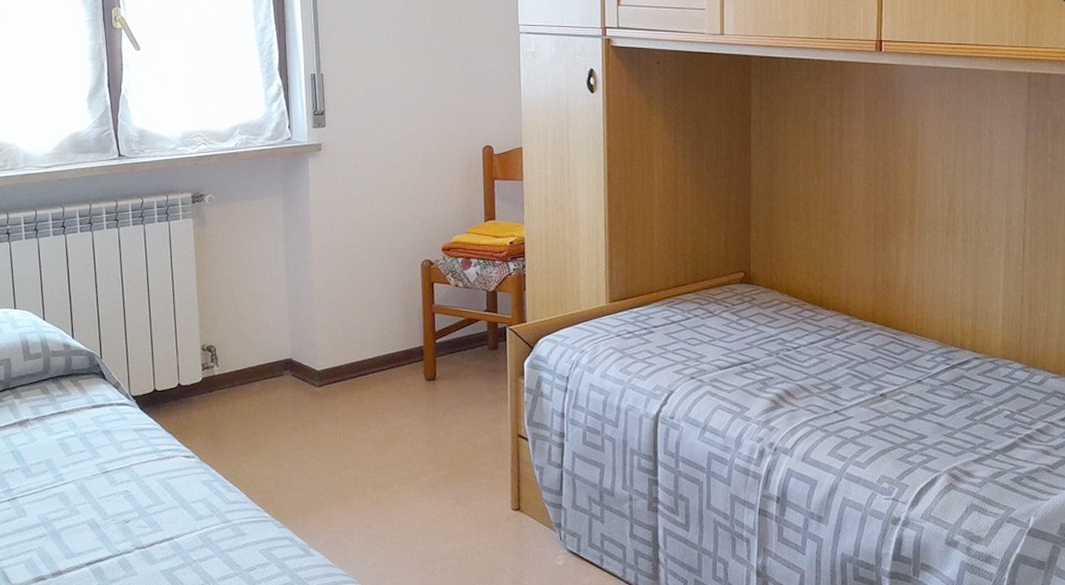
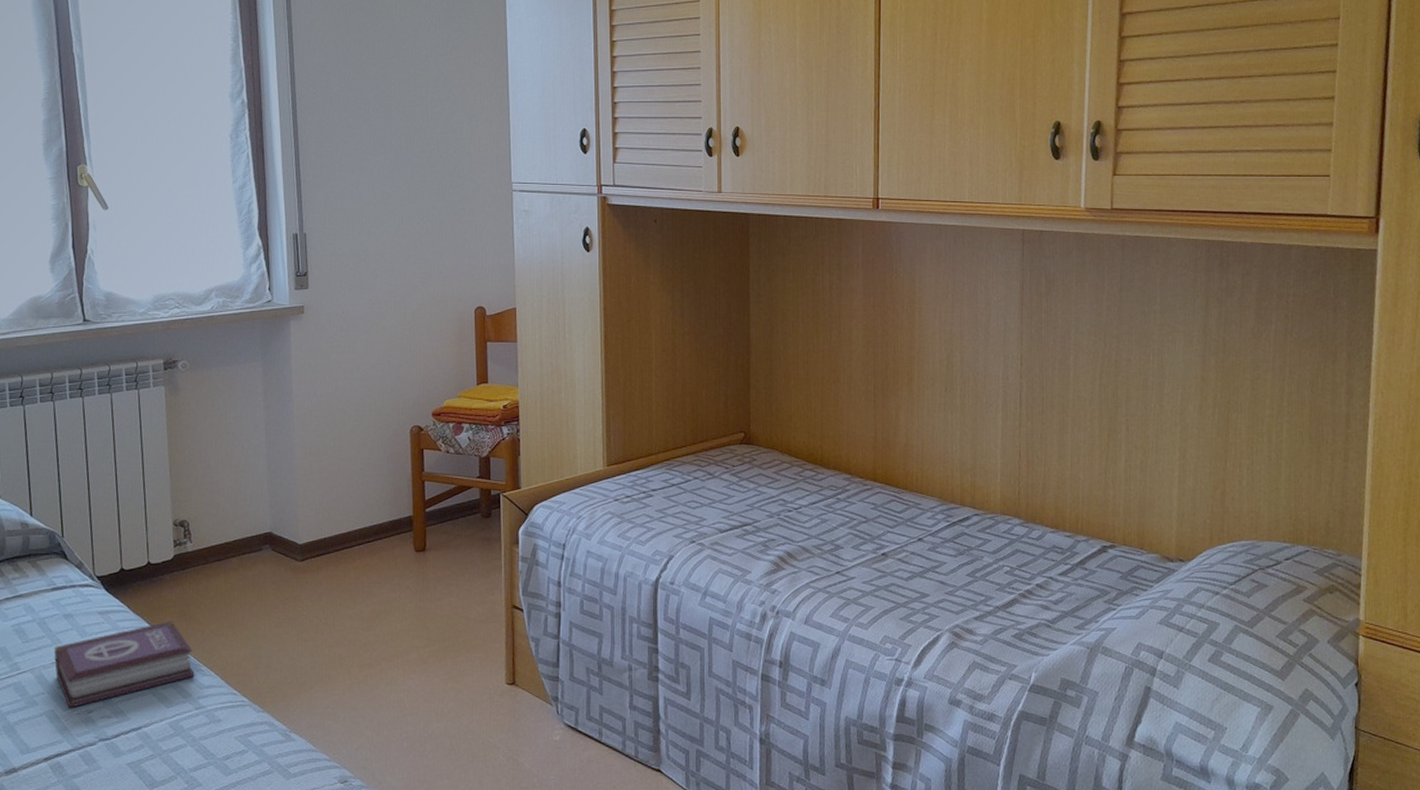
book: none [94,439,222,518] -> present [54,620,195,708]

